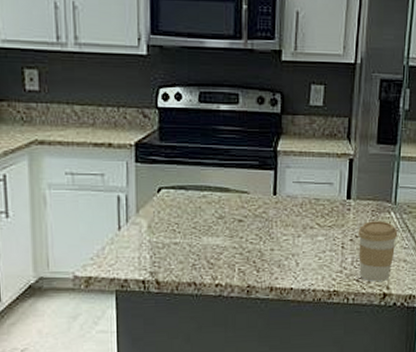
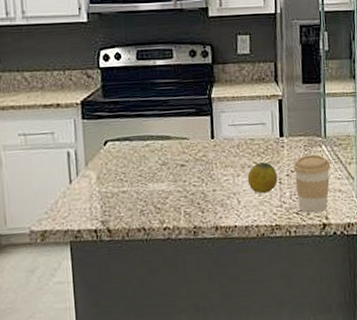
fruit: none [308,224,340,258] -> present [247,162,278,194]

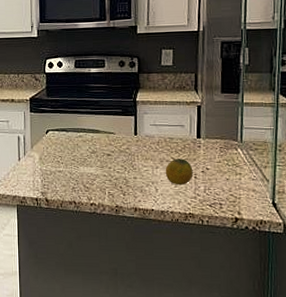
coffee cup: present [293,154,331,213] -> none [208,156,246,207]

